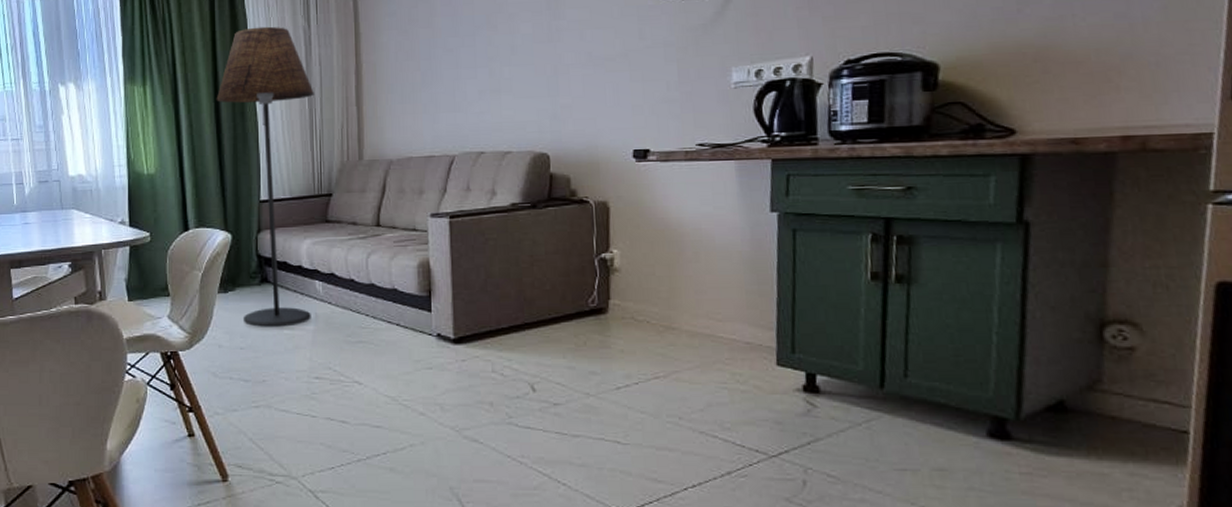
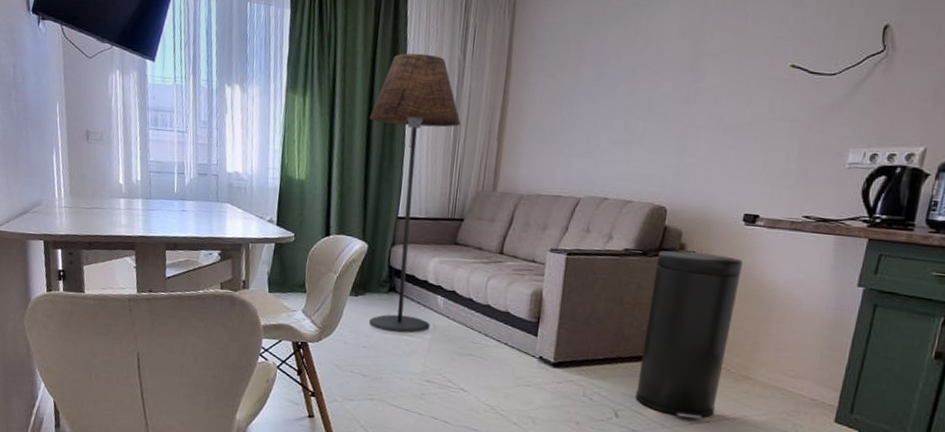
pedal bin: none [548,197,642,381] -> present [636,250,743,419]

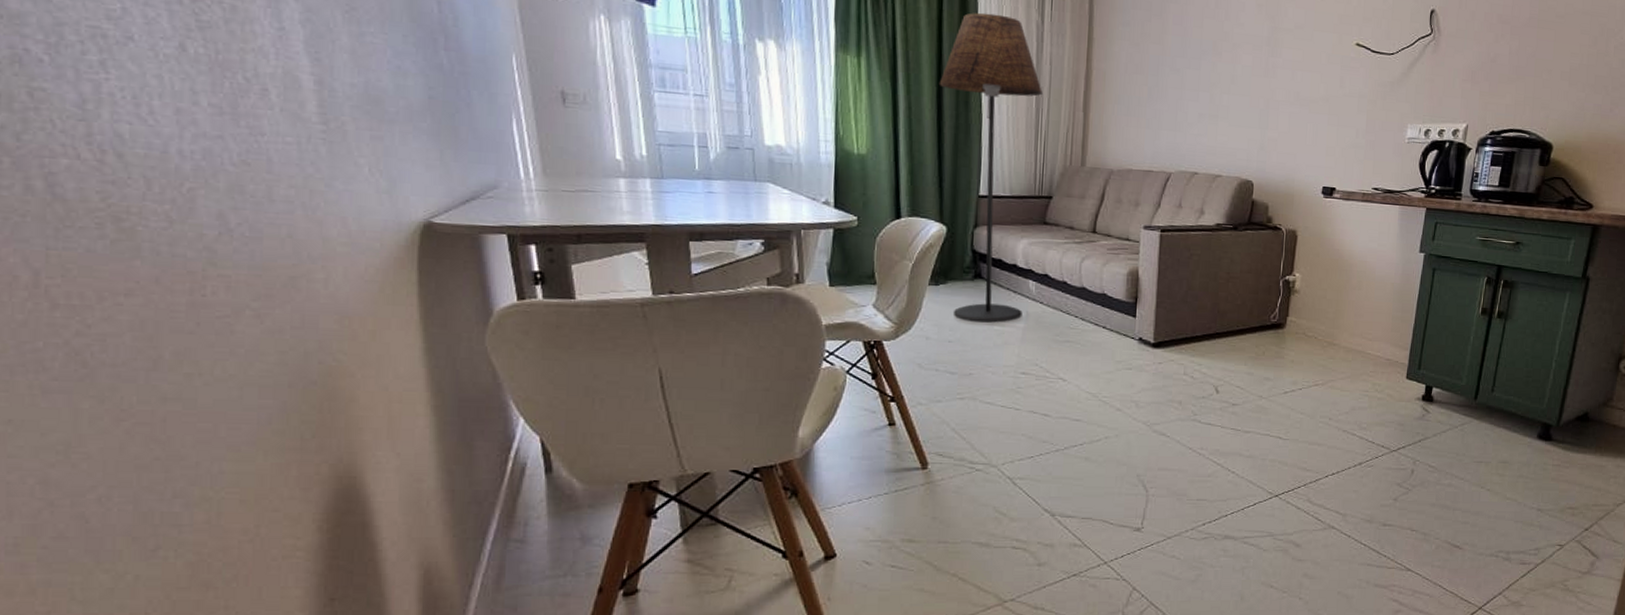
pedal bin: present [636,250,743,419] -> none [1234,224,1323,387]

